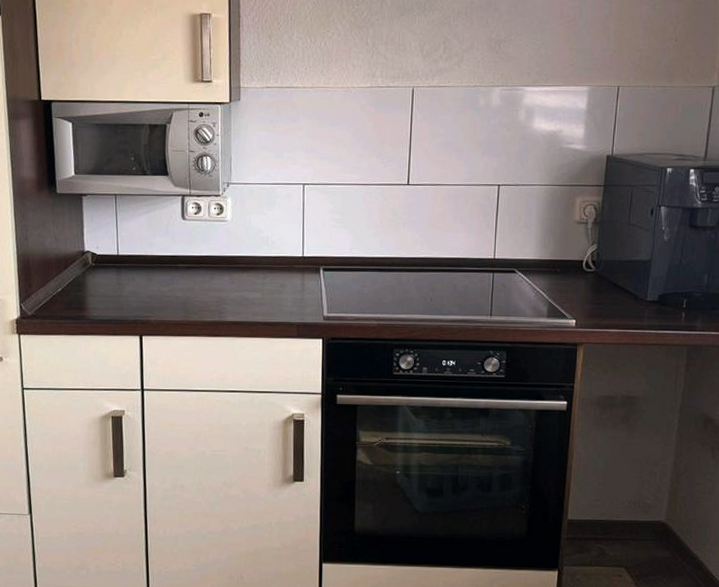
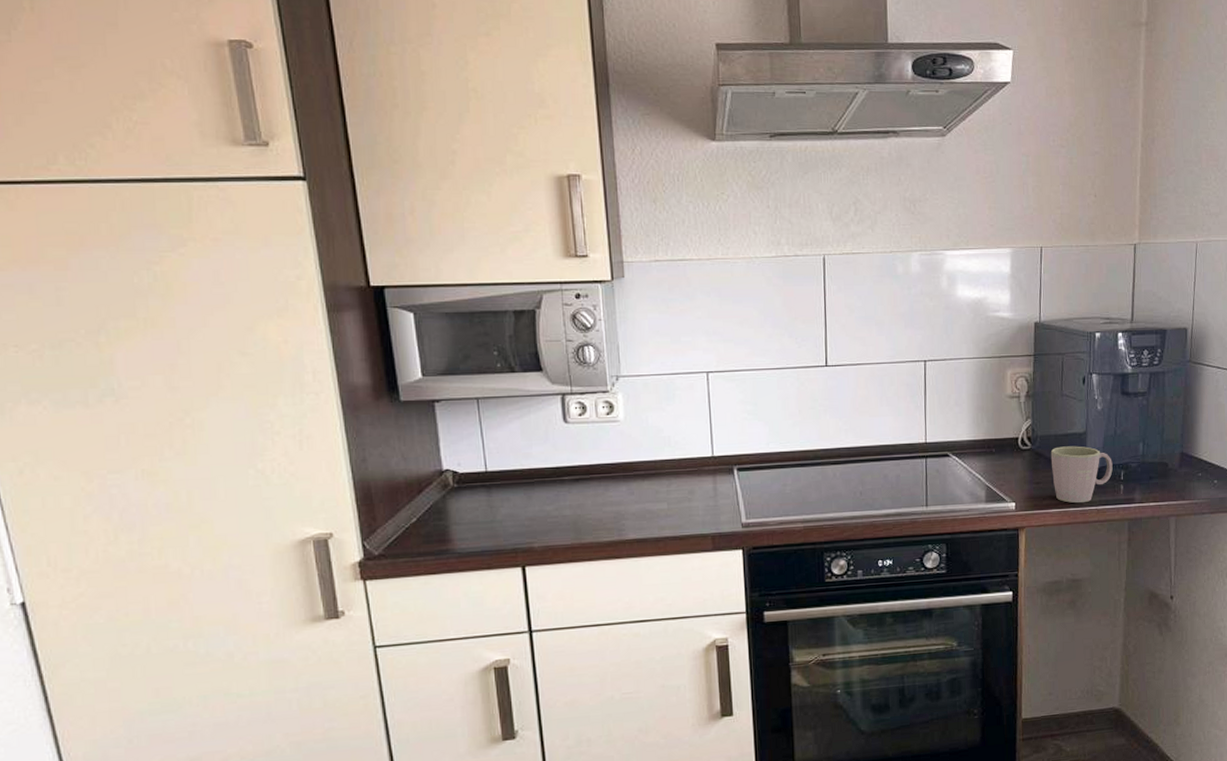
mug: none [613,272,676,326] -> present [1050,446,1113,504]

